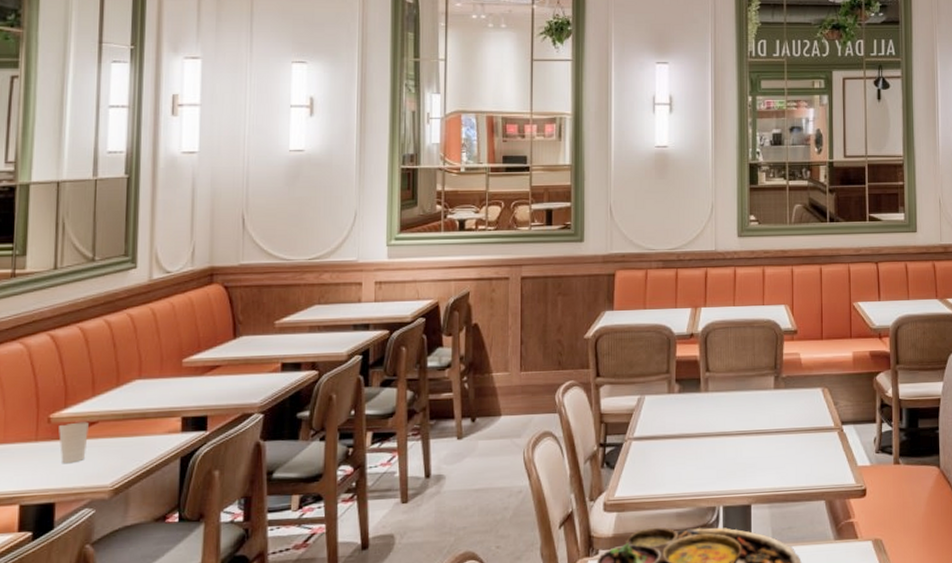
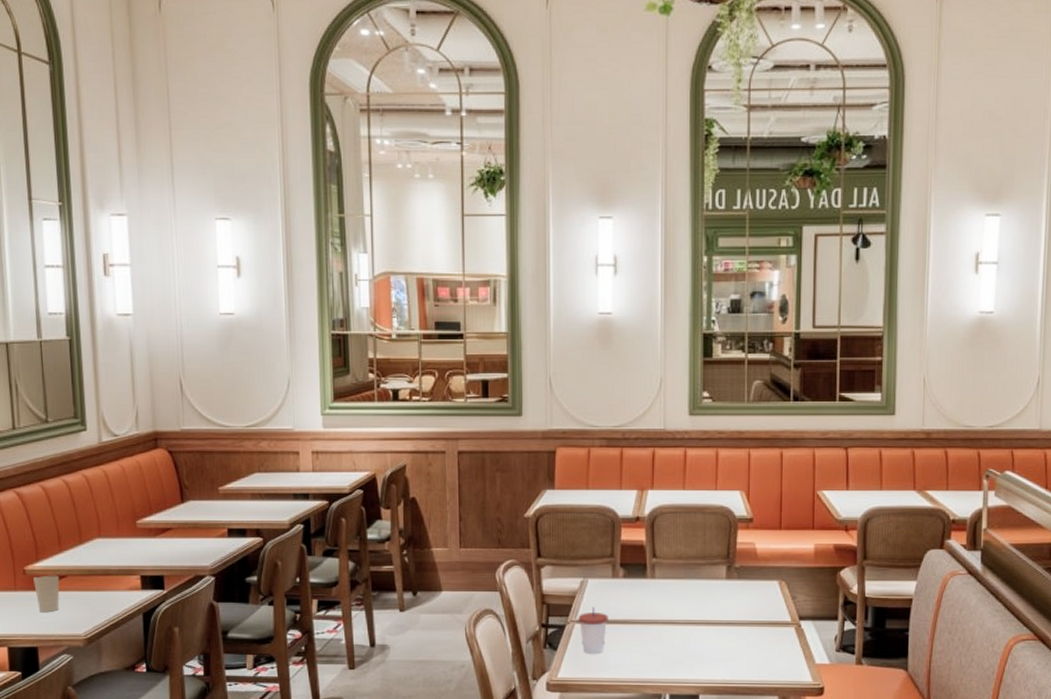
cup: none [635,423,664,472] -> present [578,606,608,655]

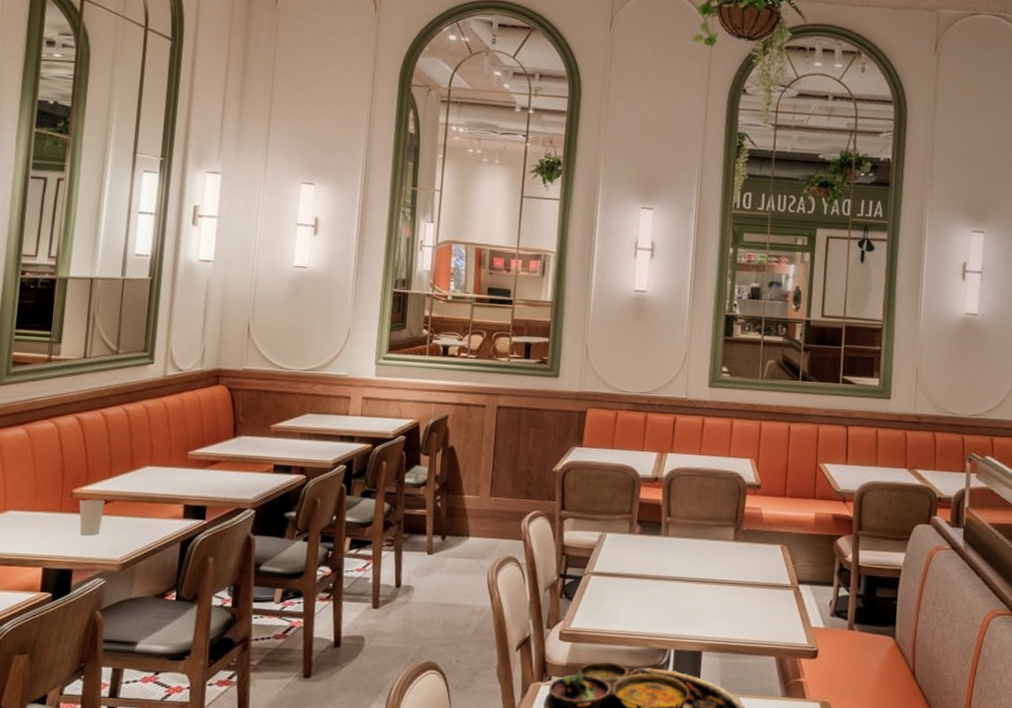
cup: present [578,606,608,655] -> none [594,560,623,607]

